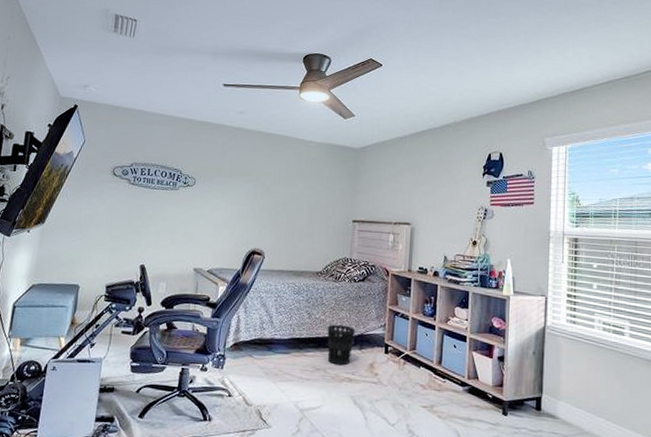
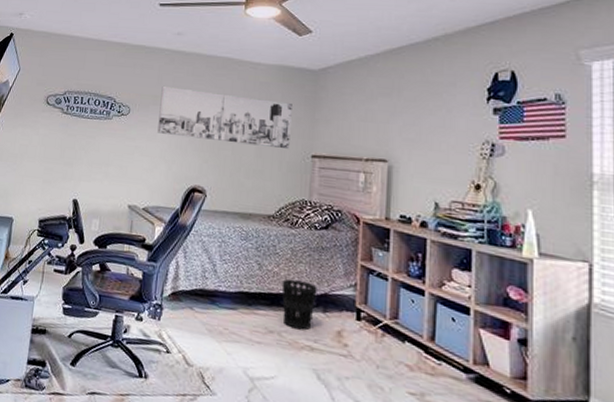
wall art: none [221,159,338,216] -> present [157,85,292,150]

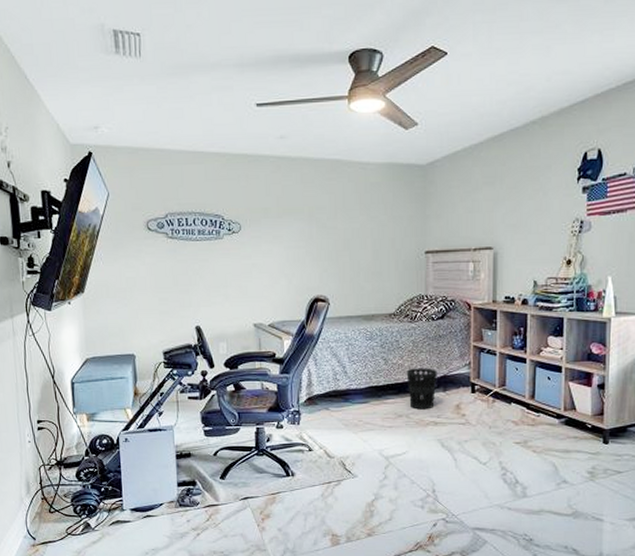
wall art: present [157,85,292,150] -> none [271,196,404,249]

